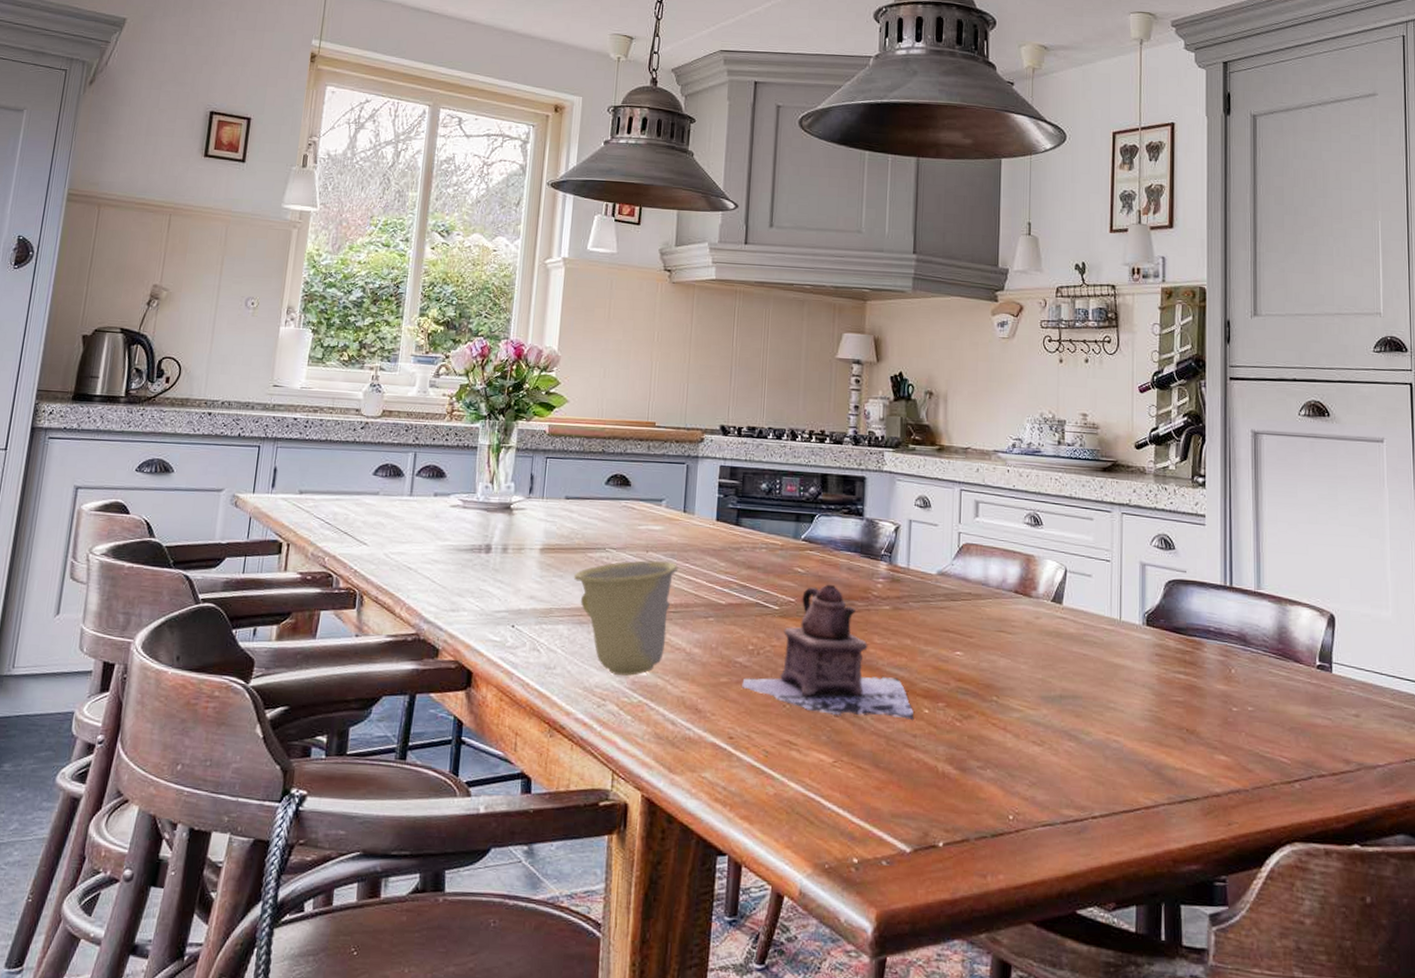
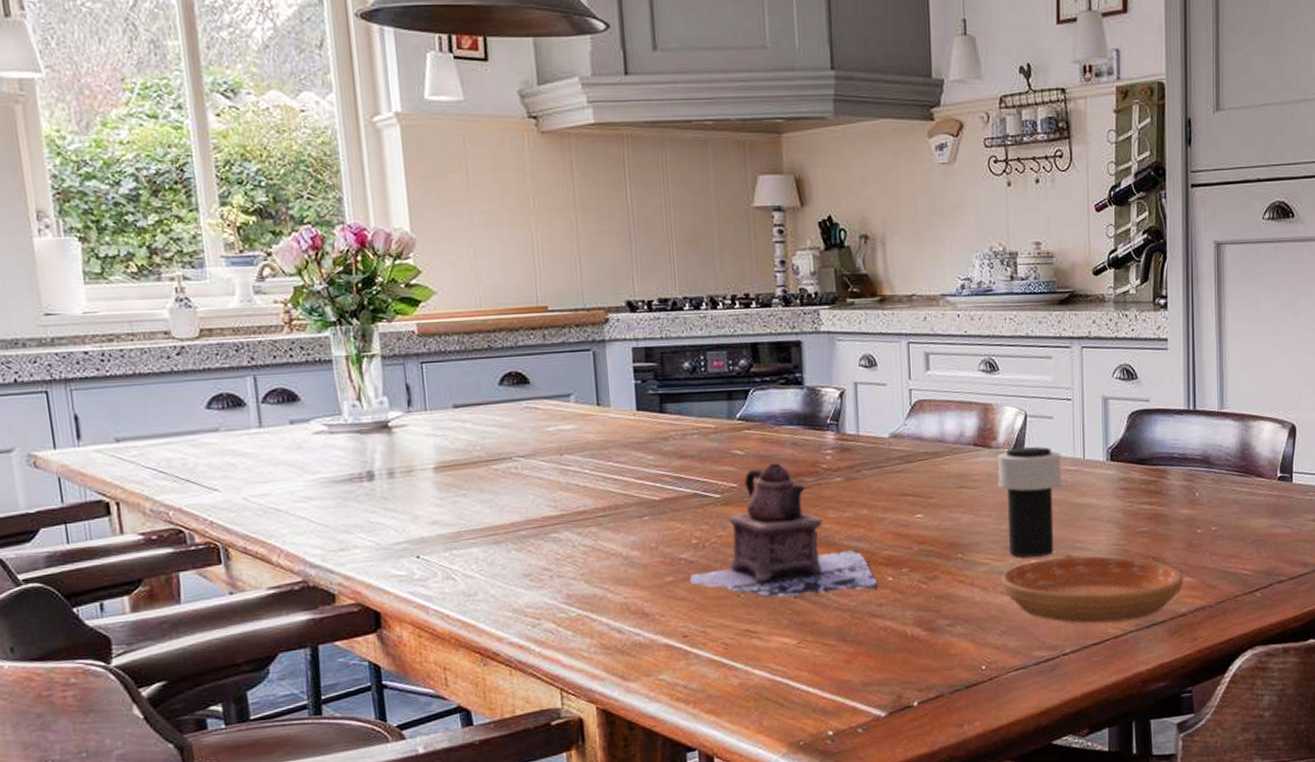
cup: present [573,560,679,677] -> none [479,463,601,592]
saucer: none [1034,715,1217,792] -> present [1001,556,1183,623]
cup: none [1036,600,1098,712] -> present [997,446,1062,557]

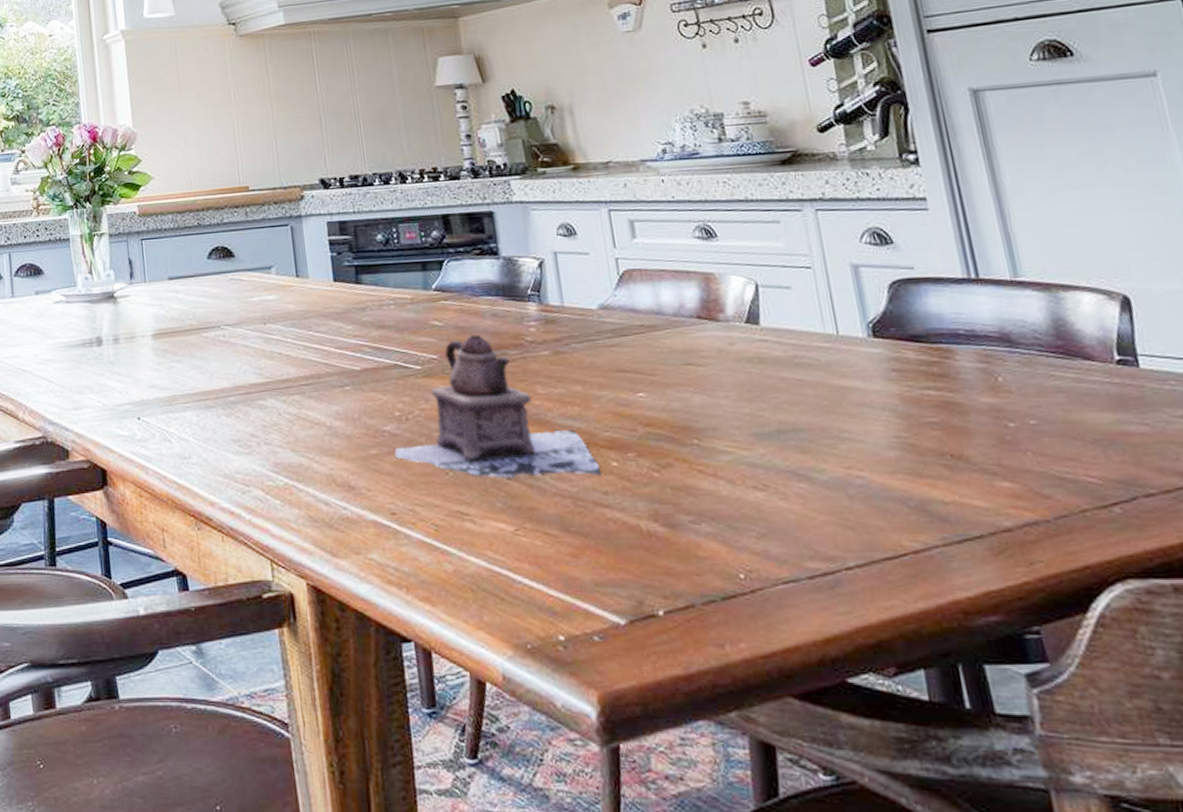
cup: present [997,446,1062,557] -> none [727,320,815,448]
saucer: present [1001,556,1183,623] -> none [750,449,1000,533]

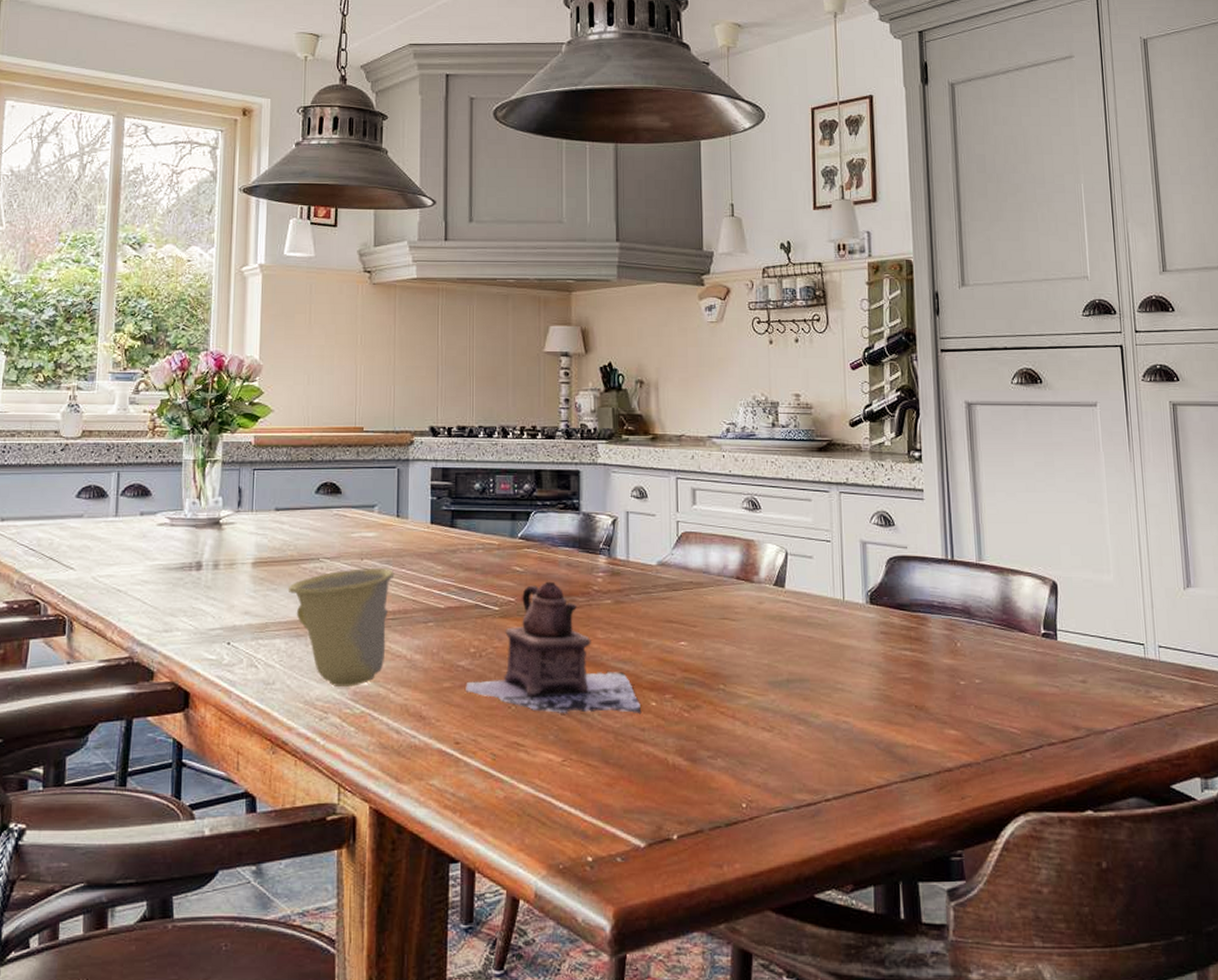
cup: none [191,332,303,459] -> present [287,568,395,688]

